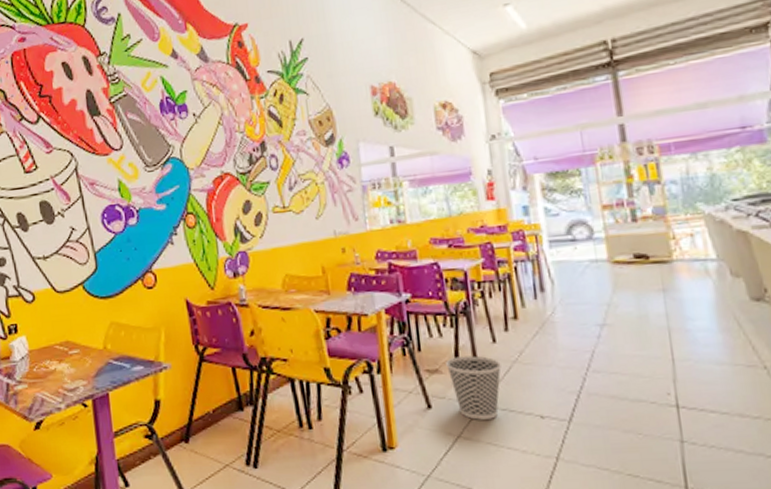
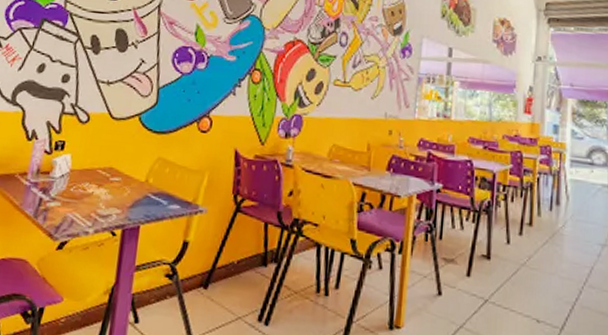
wastebasket: present [446,355,501,420] -> none [462,250,510,315]

